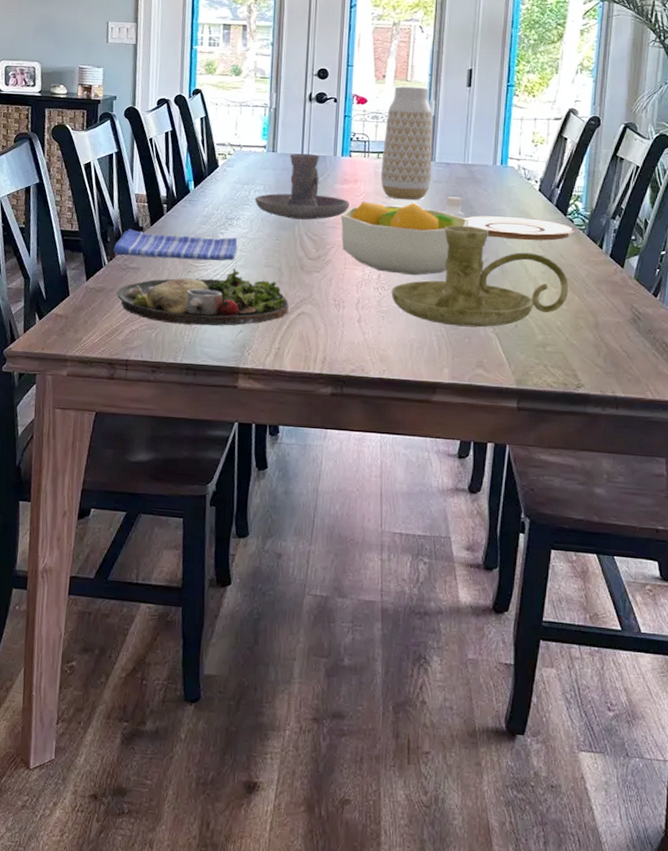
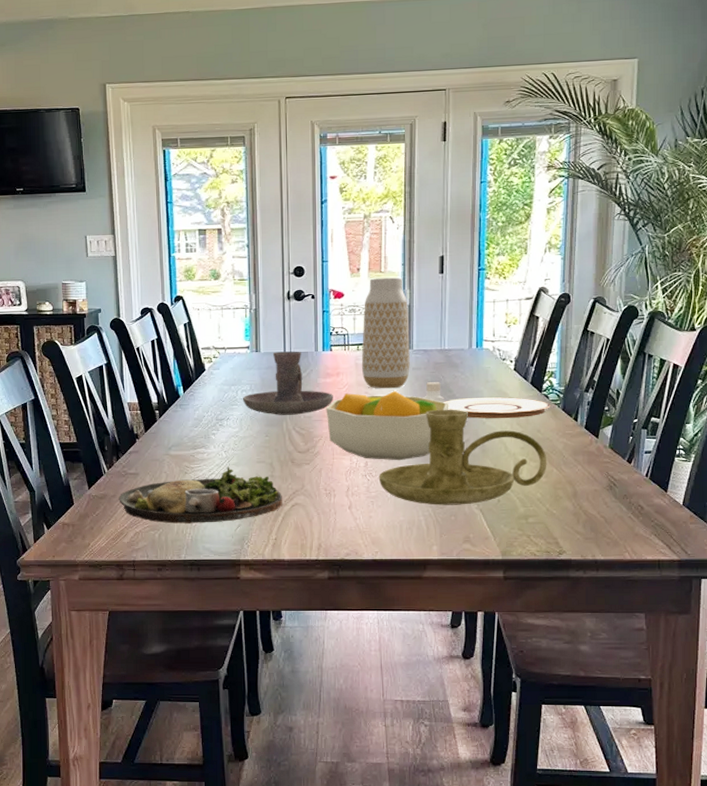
dish towel: present [113,229,238,261] -> none [111,436,230,463]

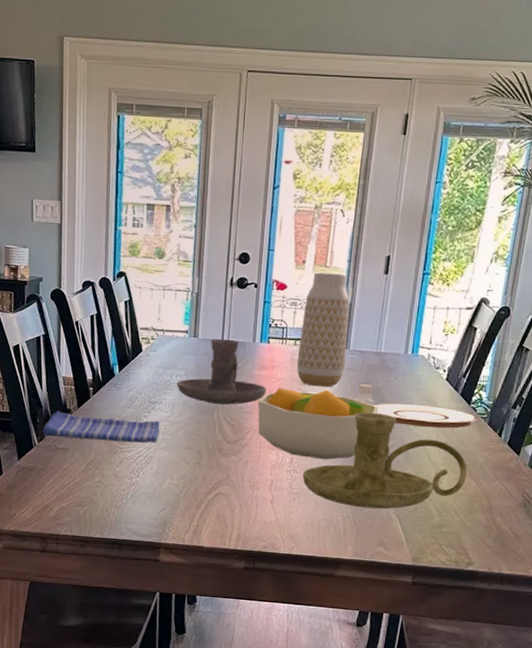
dish towel: none [111,436,230,463] -> present [43,411,160,443]
dinner plate: present [119,466,282,524] -> none [47,450,207,505]

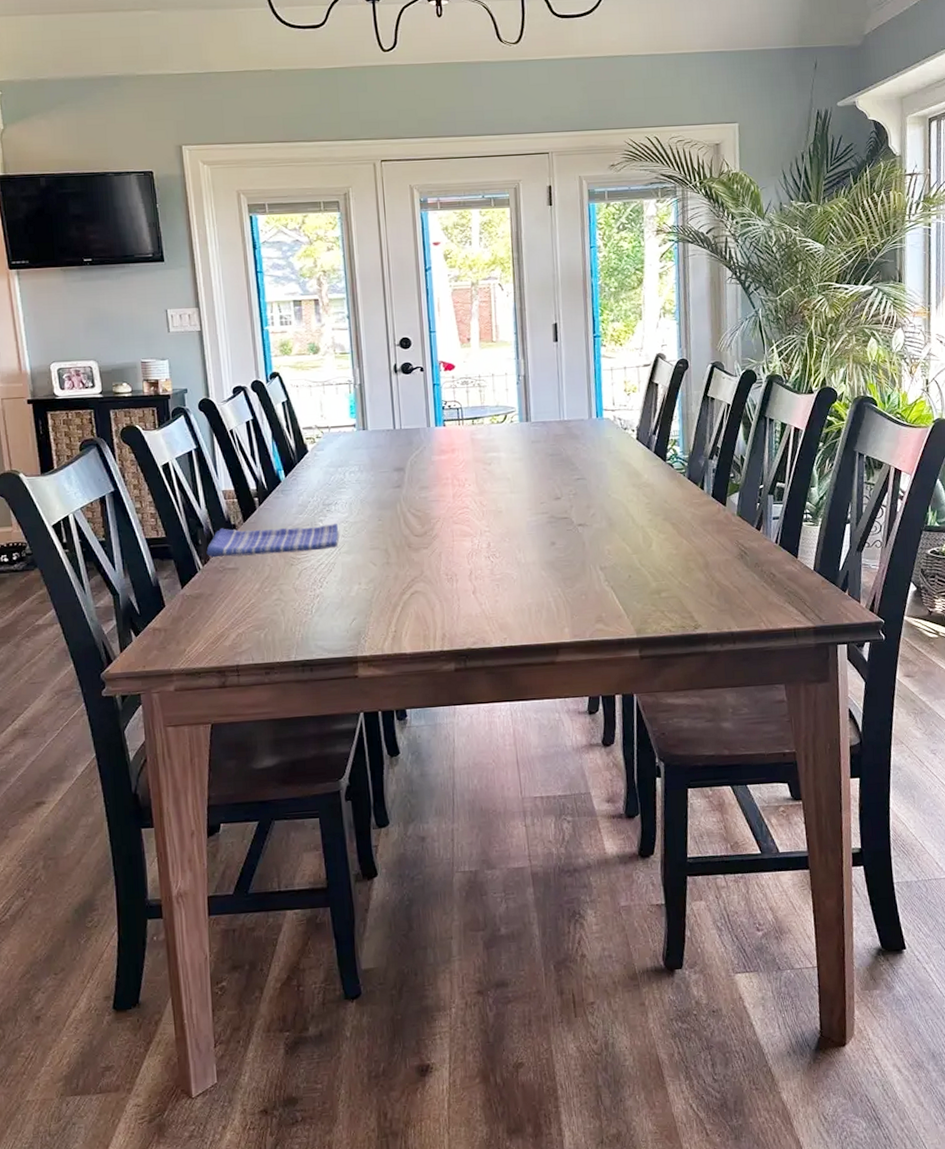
candle holder: present [176,339,266,405] -> none [350,427,450,497]
fruit bowl: present [257,388,379,460] -> none [442,466,573,540]
vase: present [296,272,350,387] -> none [476,346,529,465]
candle holder: present [302,412,468,509] -> none [502,482,677,585]
pepper shaker: present [354,384,375,406] -> none [544,455,567,476]
plate: present [374,403,478,428] -> none [566,467,677,492]

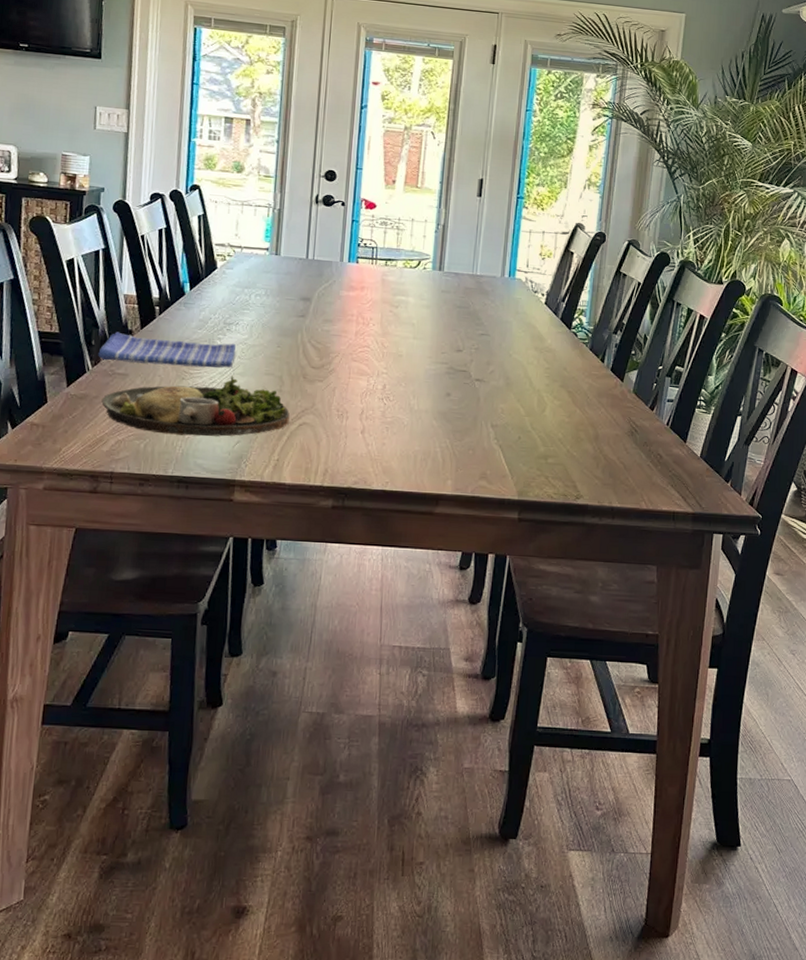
dinner plate: none [217,555,401,622] -> present [101,376,290,437]

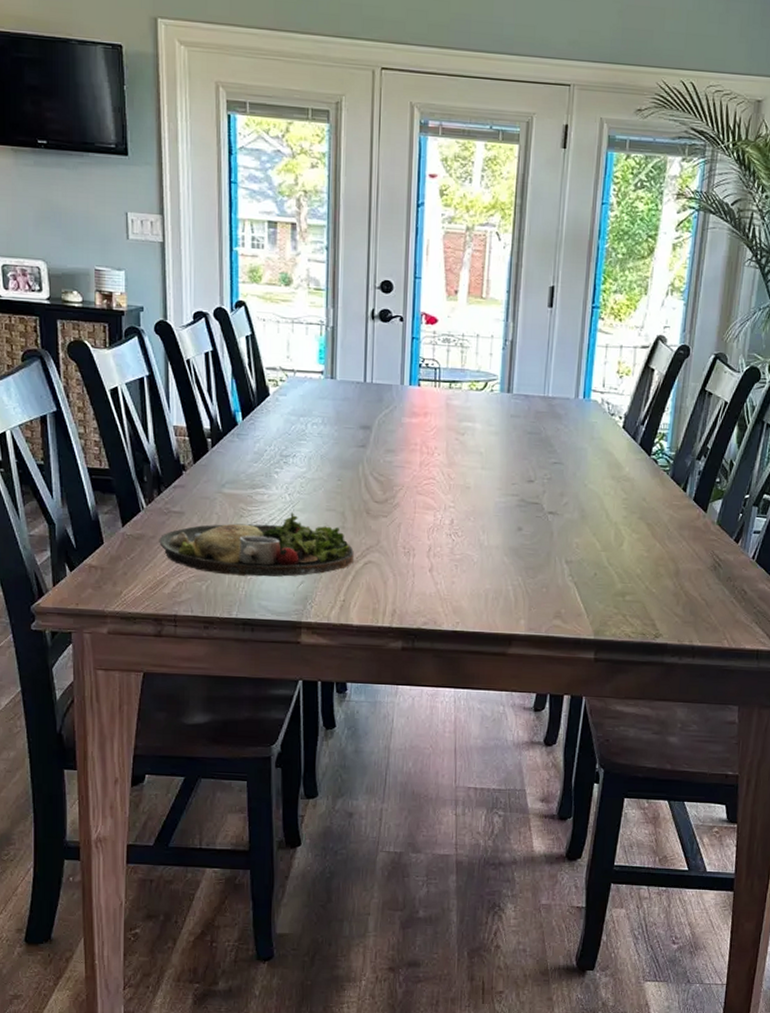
dish towel: present [98,332,236,368] -> none [151,467,295,504]

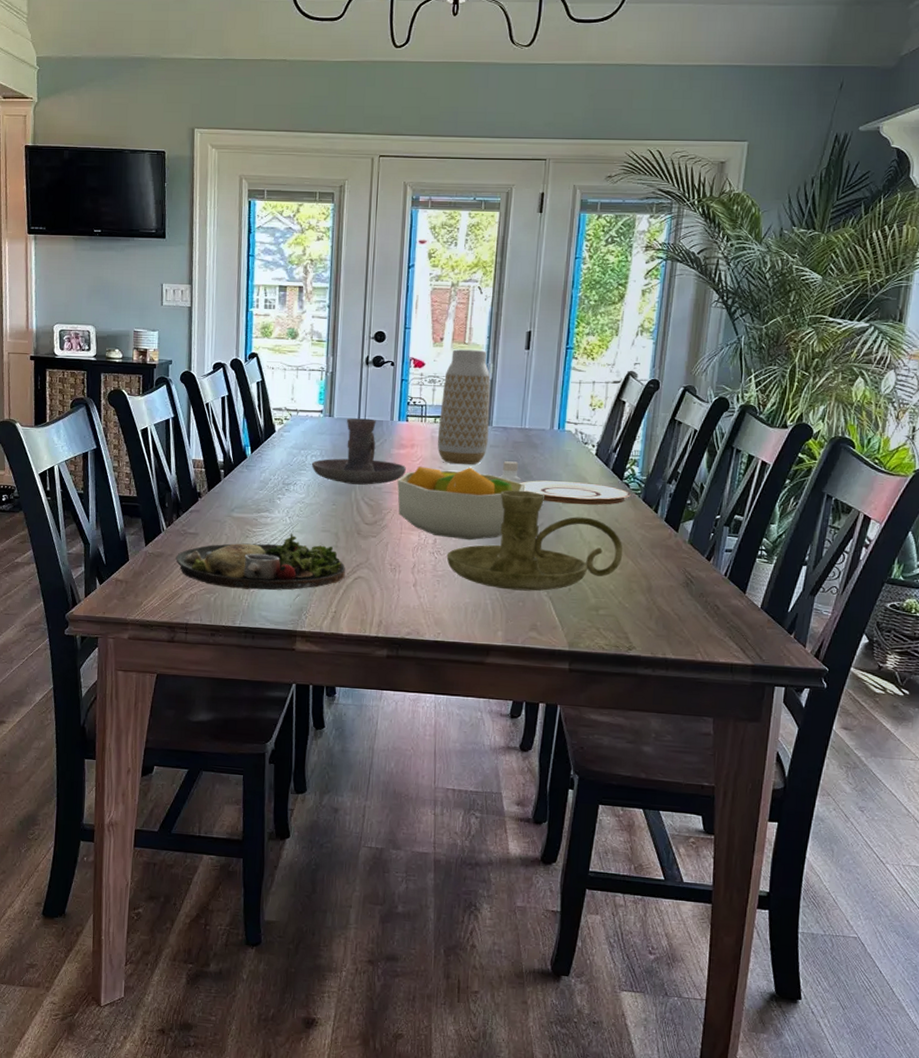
candle holder: none [312,380,419,458] -> present [311,418,406,485]
fruit bowl: none [409,438,549,521] -> present [397,466,526,541]
vase: none [453,304,511,437] -> present [437,349,491,465]
candle holder: none [465,465,651,576] -> present [446,490,623,591]
pepper shaker: none [520,433,544,458] -> present [499,461,521,483]
plate: none [543,455,660,483] -> present [520,480,632,505]

